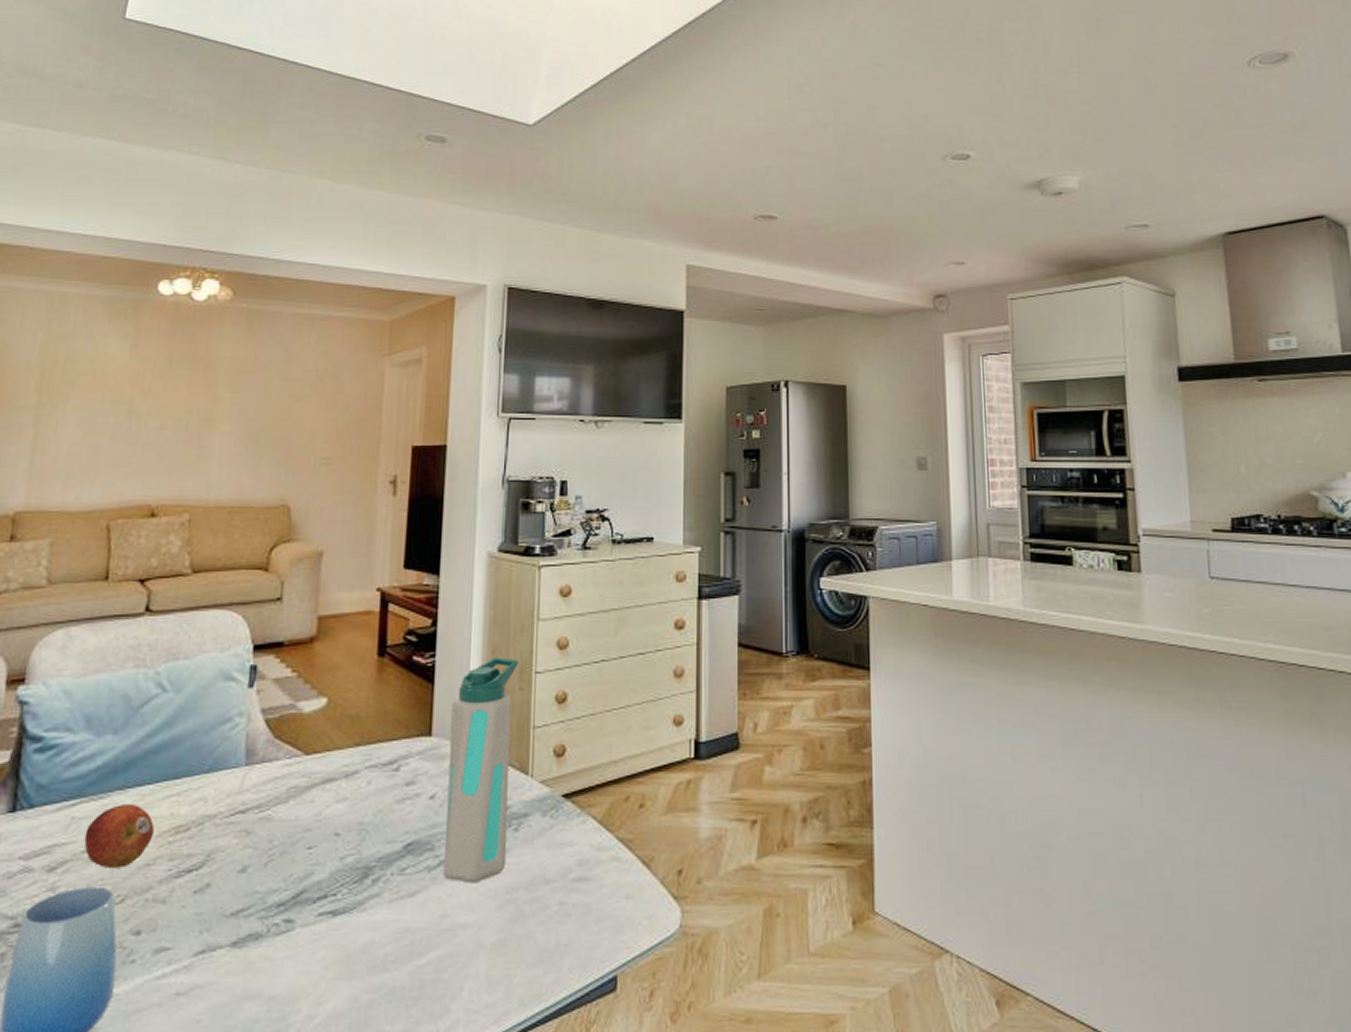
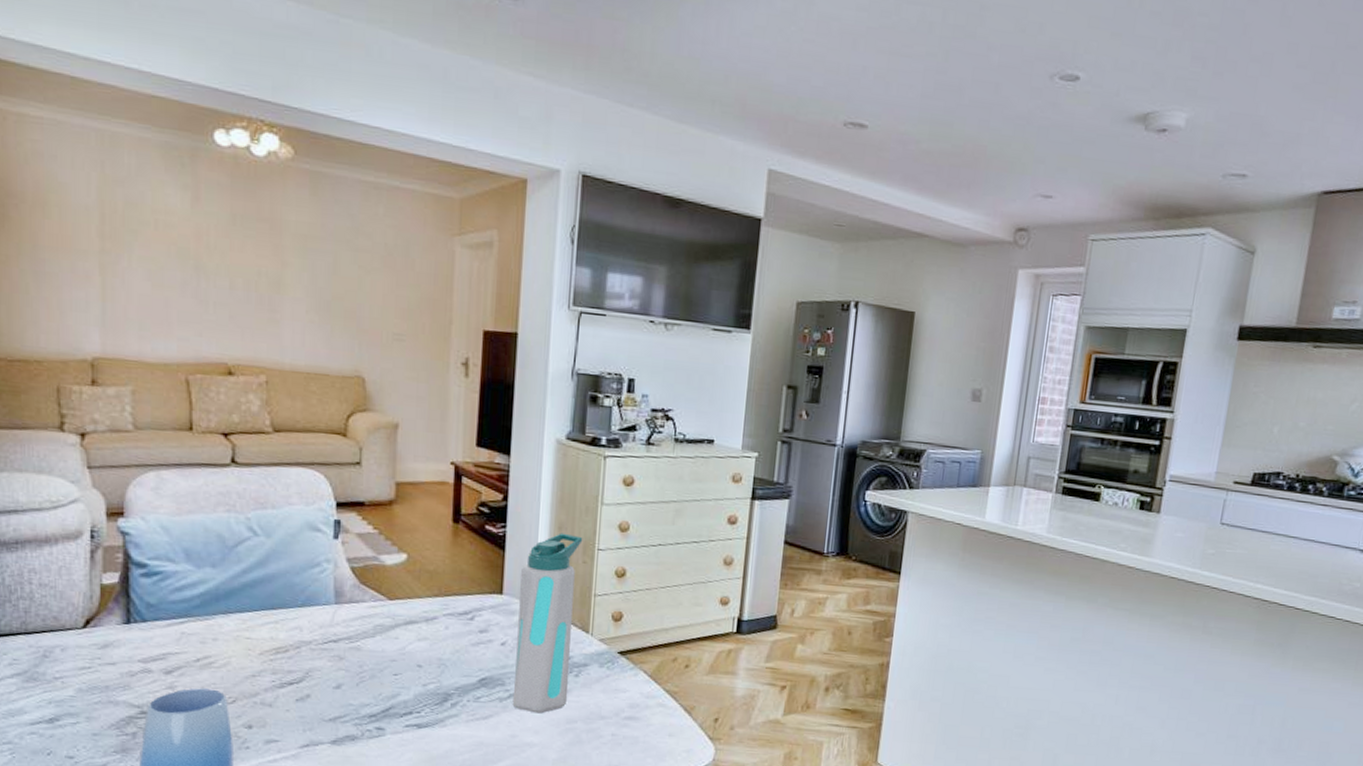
fruit: present [84,803,154,868] -> none [195,625,256,676]

